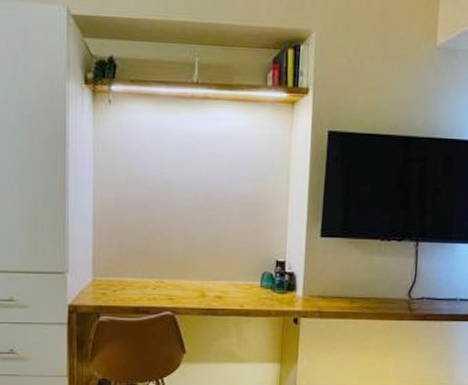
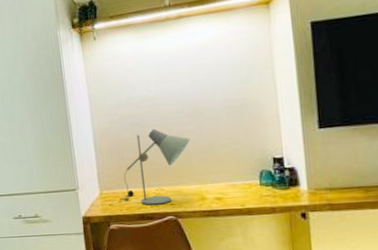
desk lamp: none [114,214,199,298] -> present [119,128,190,205]

